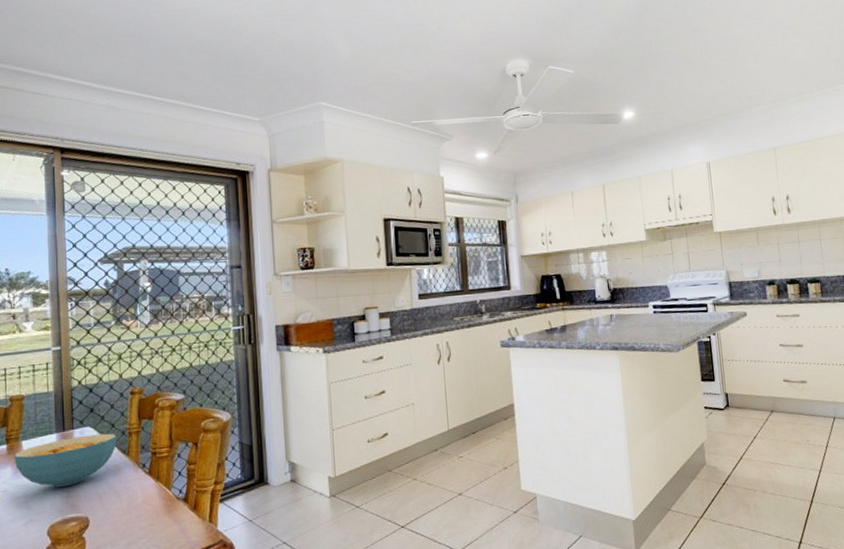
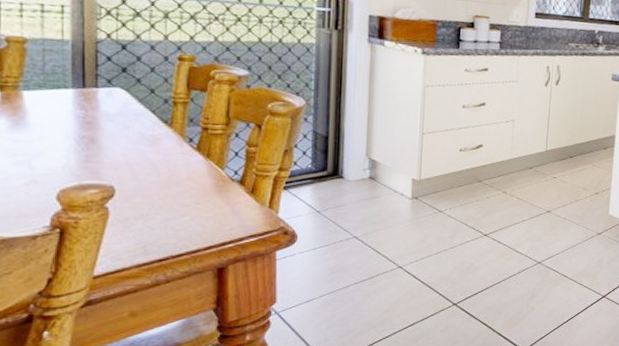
cereal bowl: present [14,433,117,488] -> none [10,96,157,150]

